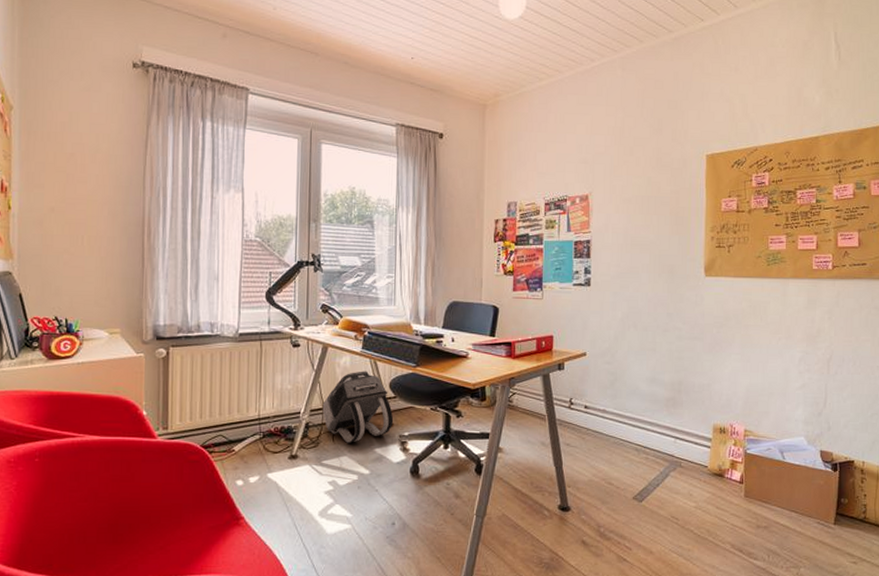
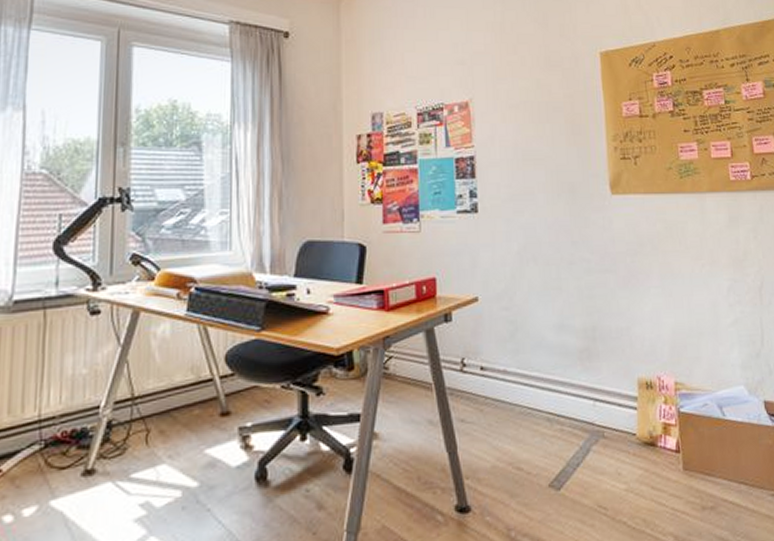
backpack: present [322,371,394,443] -> none [131,341,232,445]

